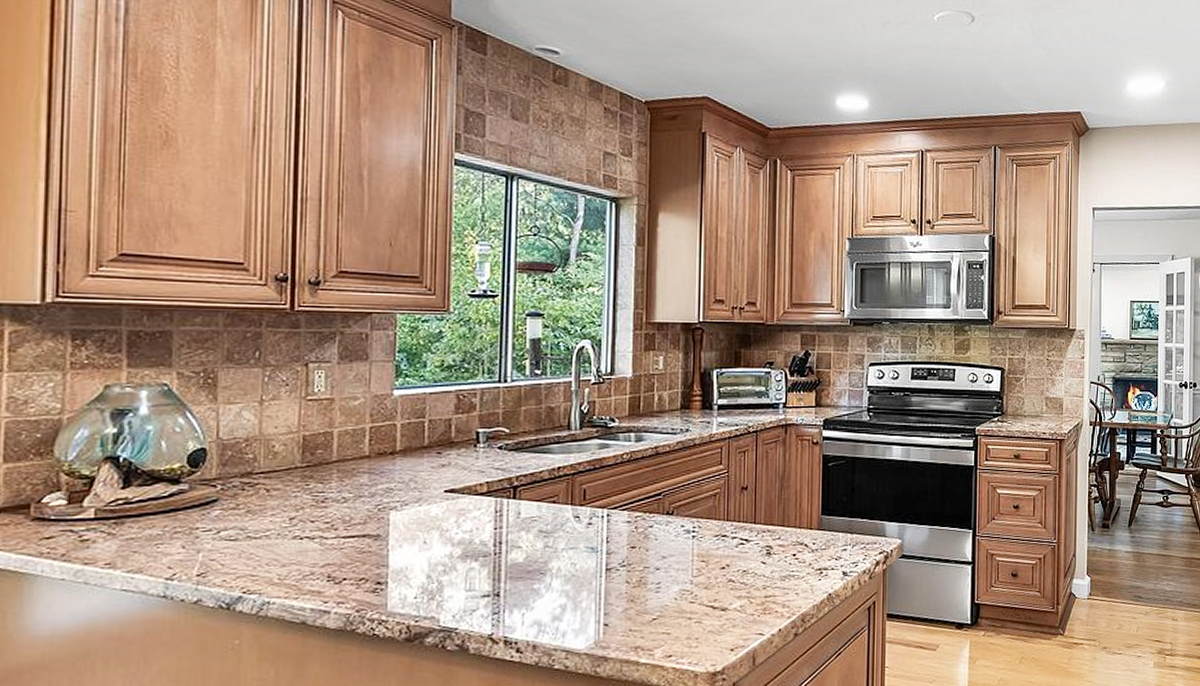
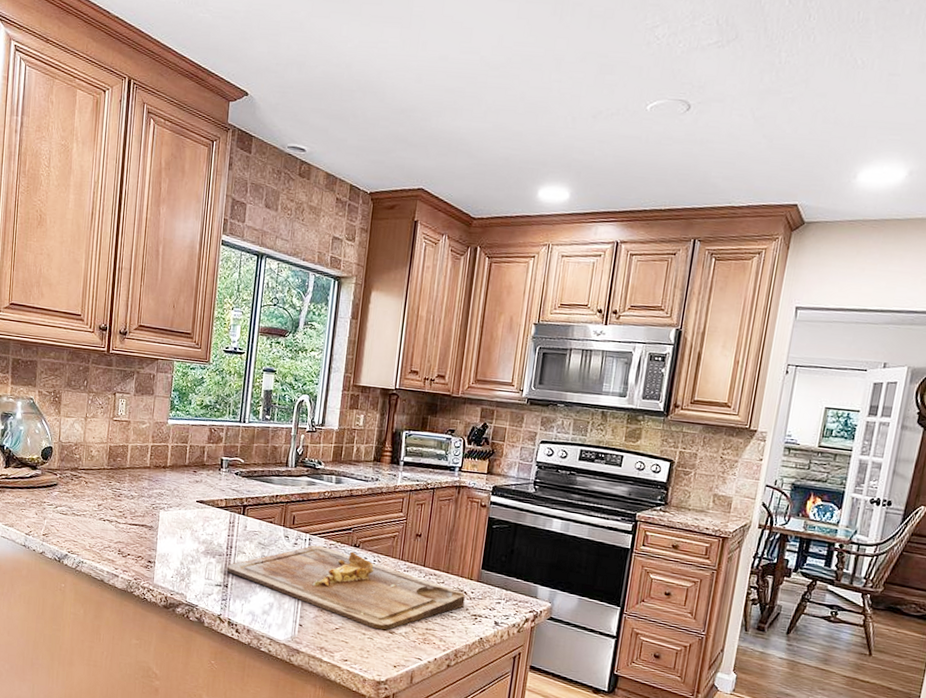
cutting board: none [496,521,806,610] -> present [226,545,465,630]

